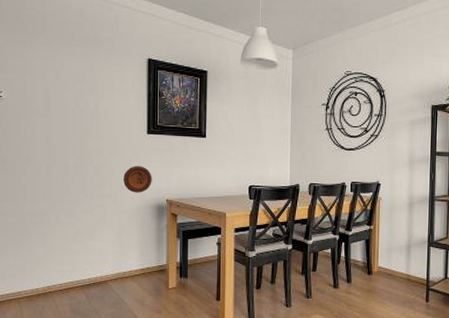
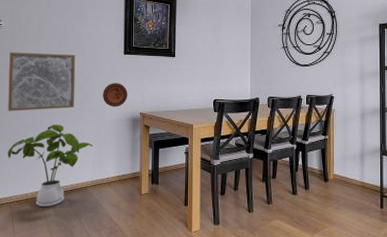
wall art: none [12,129,91,197] -> present [8,52,76,111]
house plant: none [14,211,114,304] -> present [7,124,94,208]

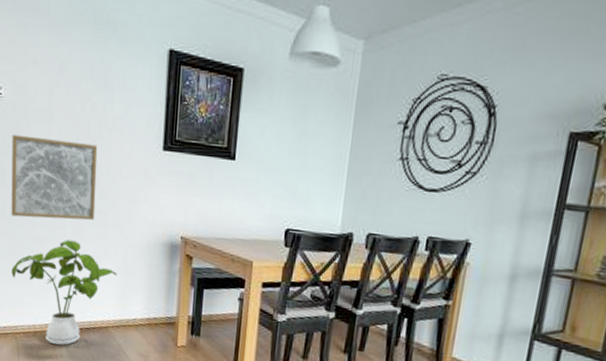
decorative plate: present [103,83,128,107] -> none [132,190,166,225]

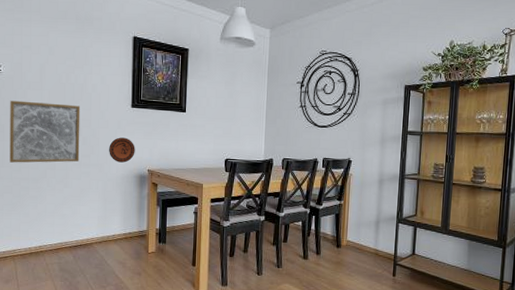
house plant: present [11,239,118,346] -> none [10,178,99,262]
decorative plate: none [132,190,166,225] -> present [109,137,135,163]

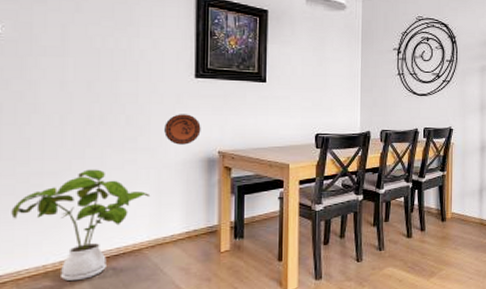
wall art: present [9,100,81,163] -> none [11,70,123,153]
house plant: none [10,178,99,262] -> present [11,169,151,282]

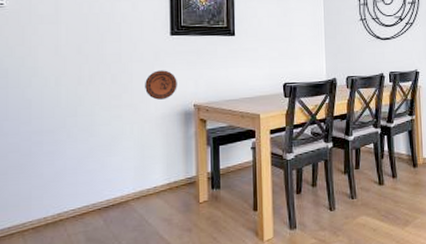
house plant: present [11,169,151,282] -> none [17,126,135,233]

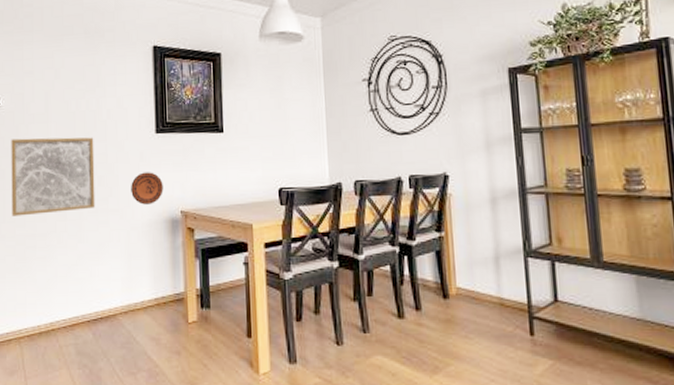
wall art: none [16,38,108,114] -> present [11,137,96,216]

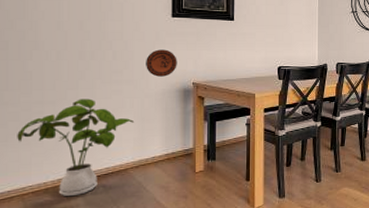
wall art: present [11,137,96,216] -> none [16,12,110,85]
house plant: none [13,231,122,344] -> present [17,98,135,197]

